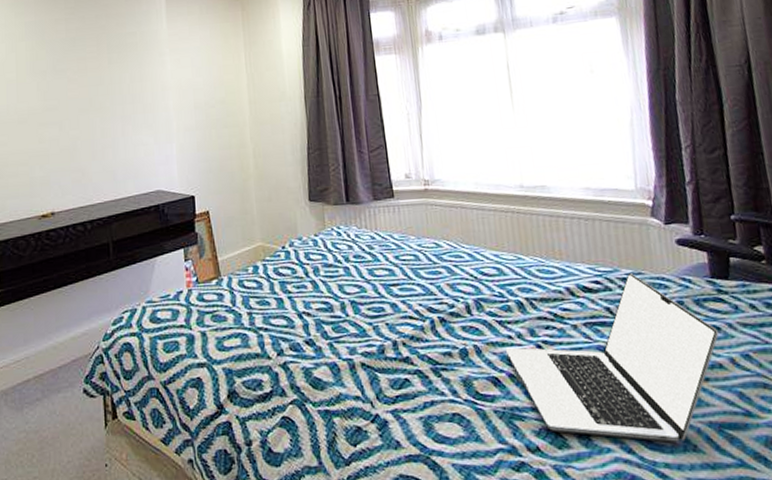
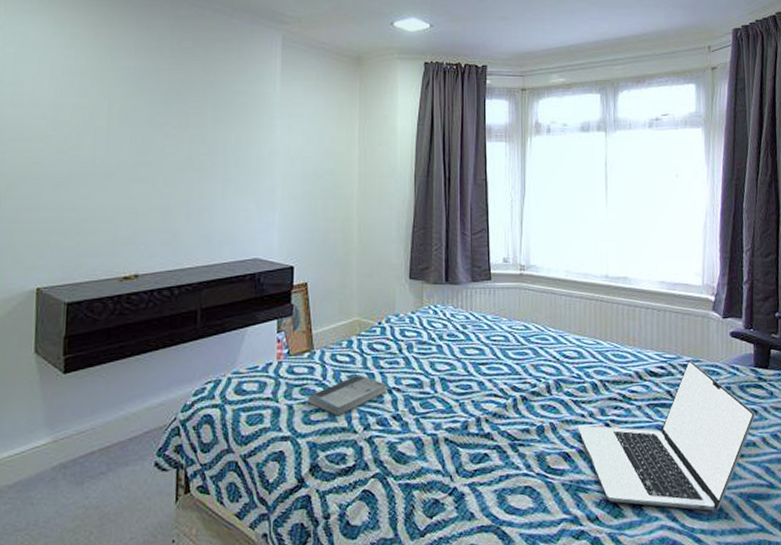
book: none [219,300,297,342] -> present [307,374,387,416]

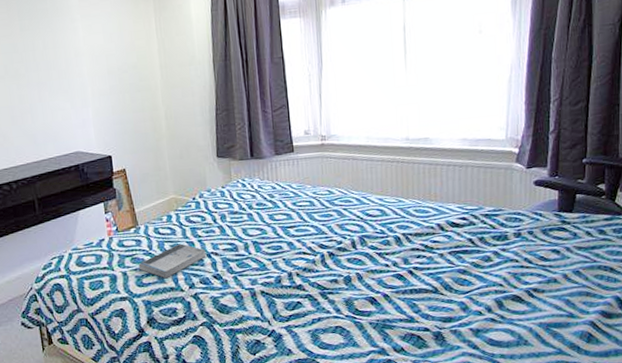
laptop: present [577,359,756,511] -> none [382,209,558,339]

